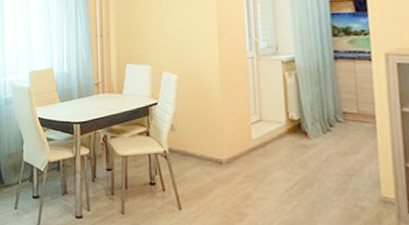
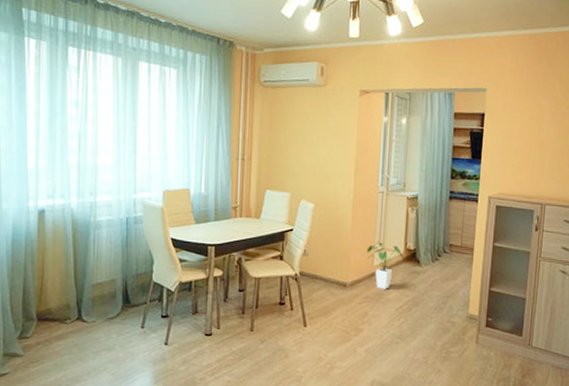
house plant: none [241,111,287,167] -> present [366,241,404,289]

